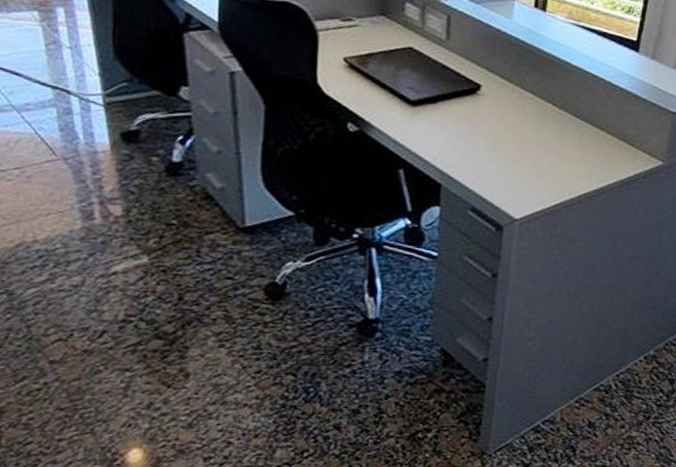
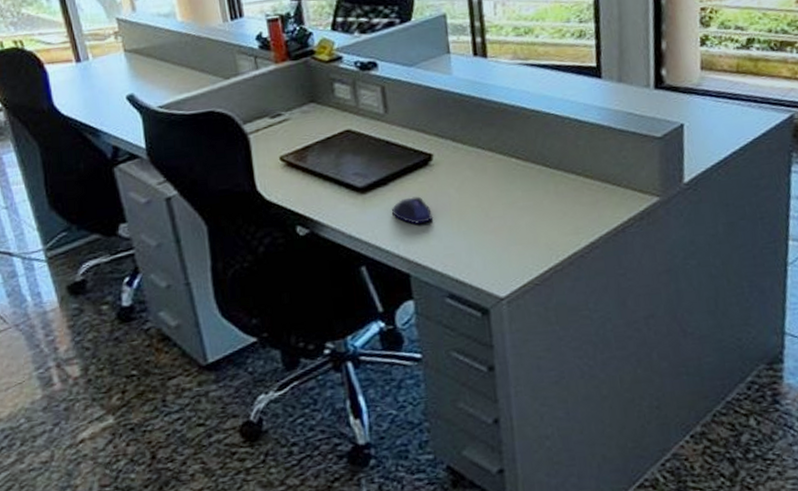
computer mouse: none [435,118,471,143] -> present [391,196,434,224]

